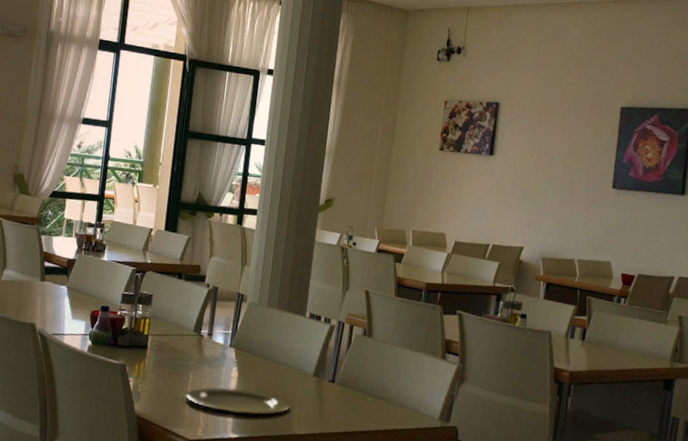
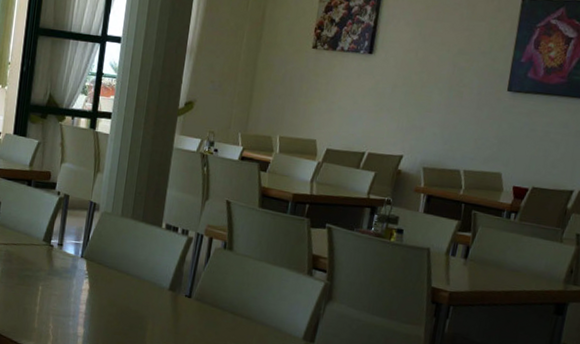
plate: present [186,387,290,415] -> none [35,299,144,329]

